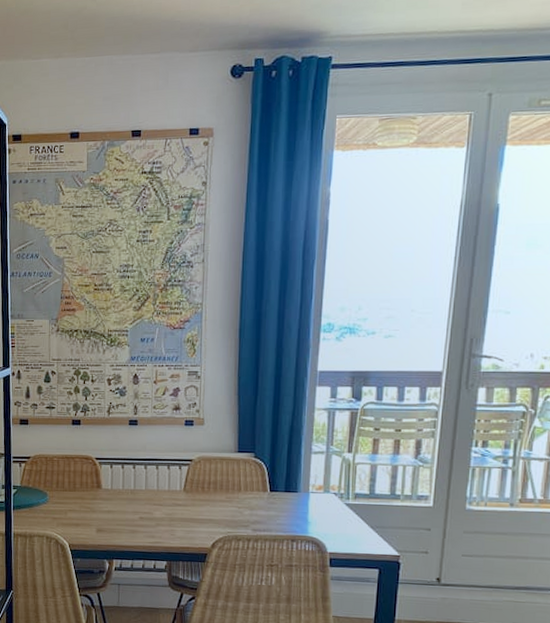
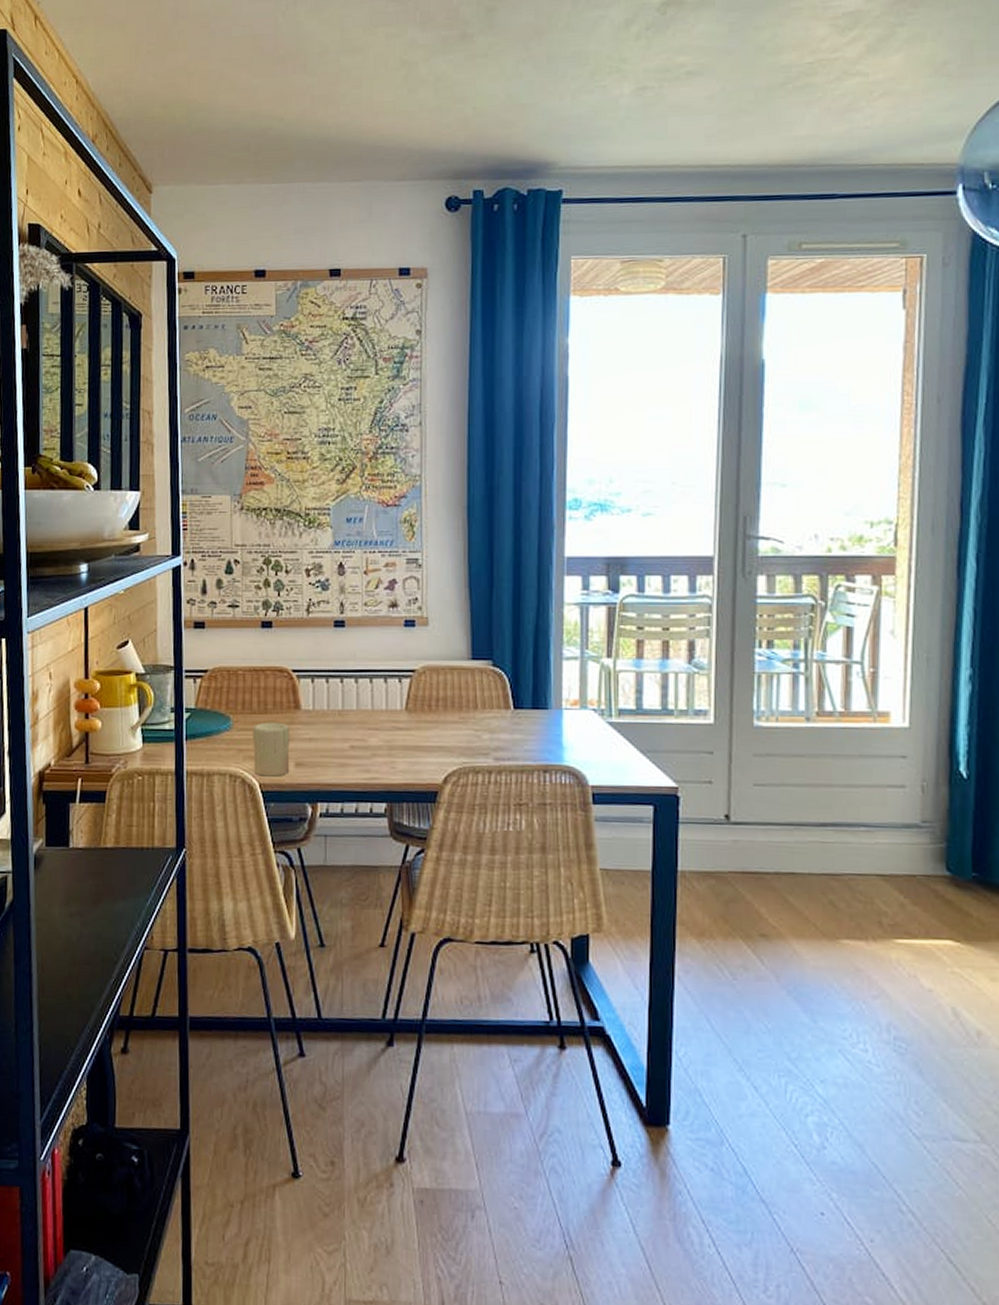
candle: none [64,497,93,539] -> present [252,722,290,777]

